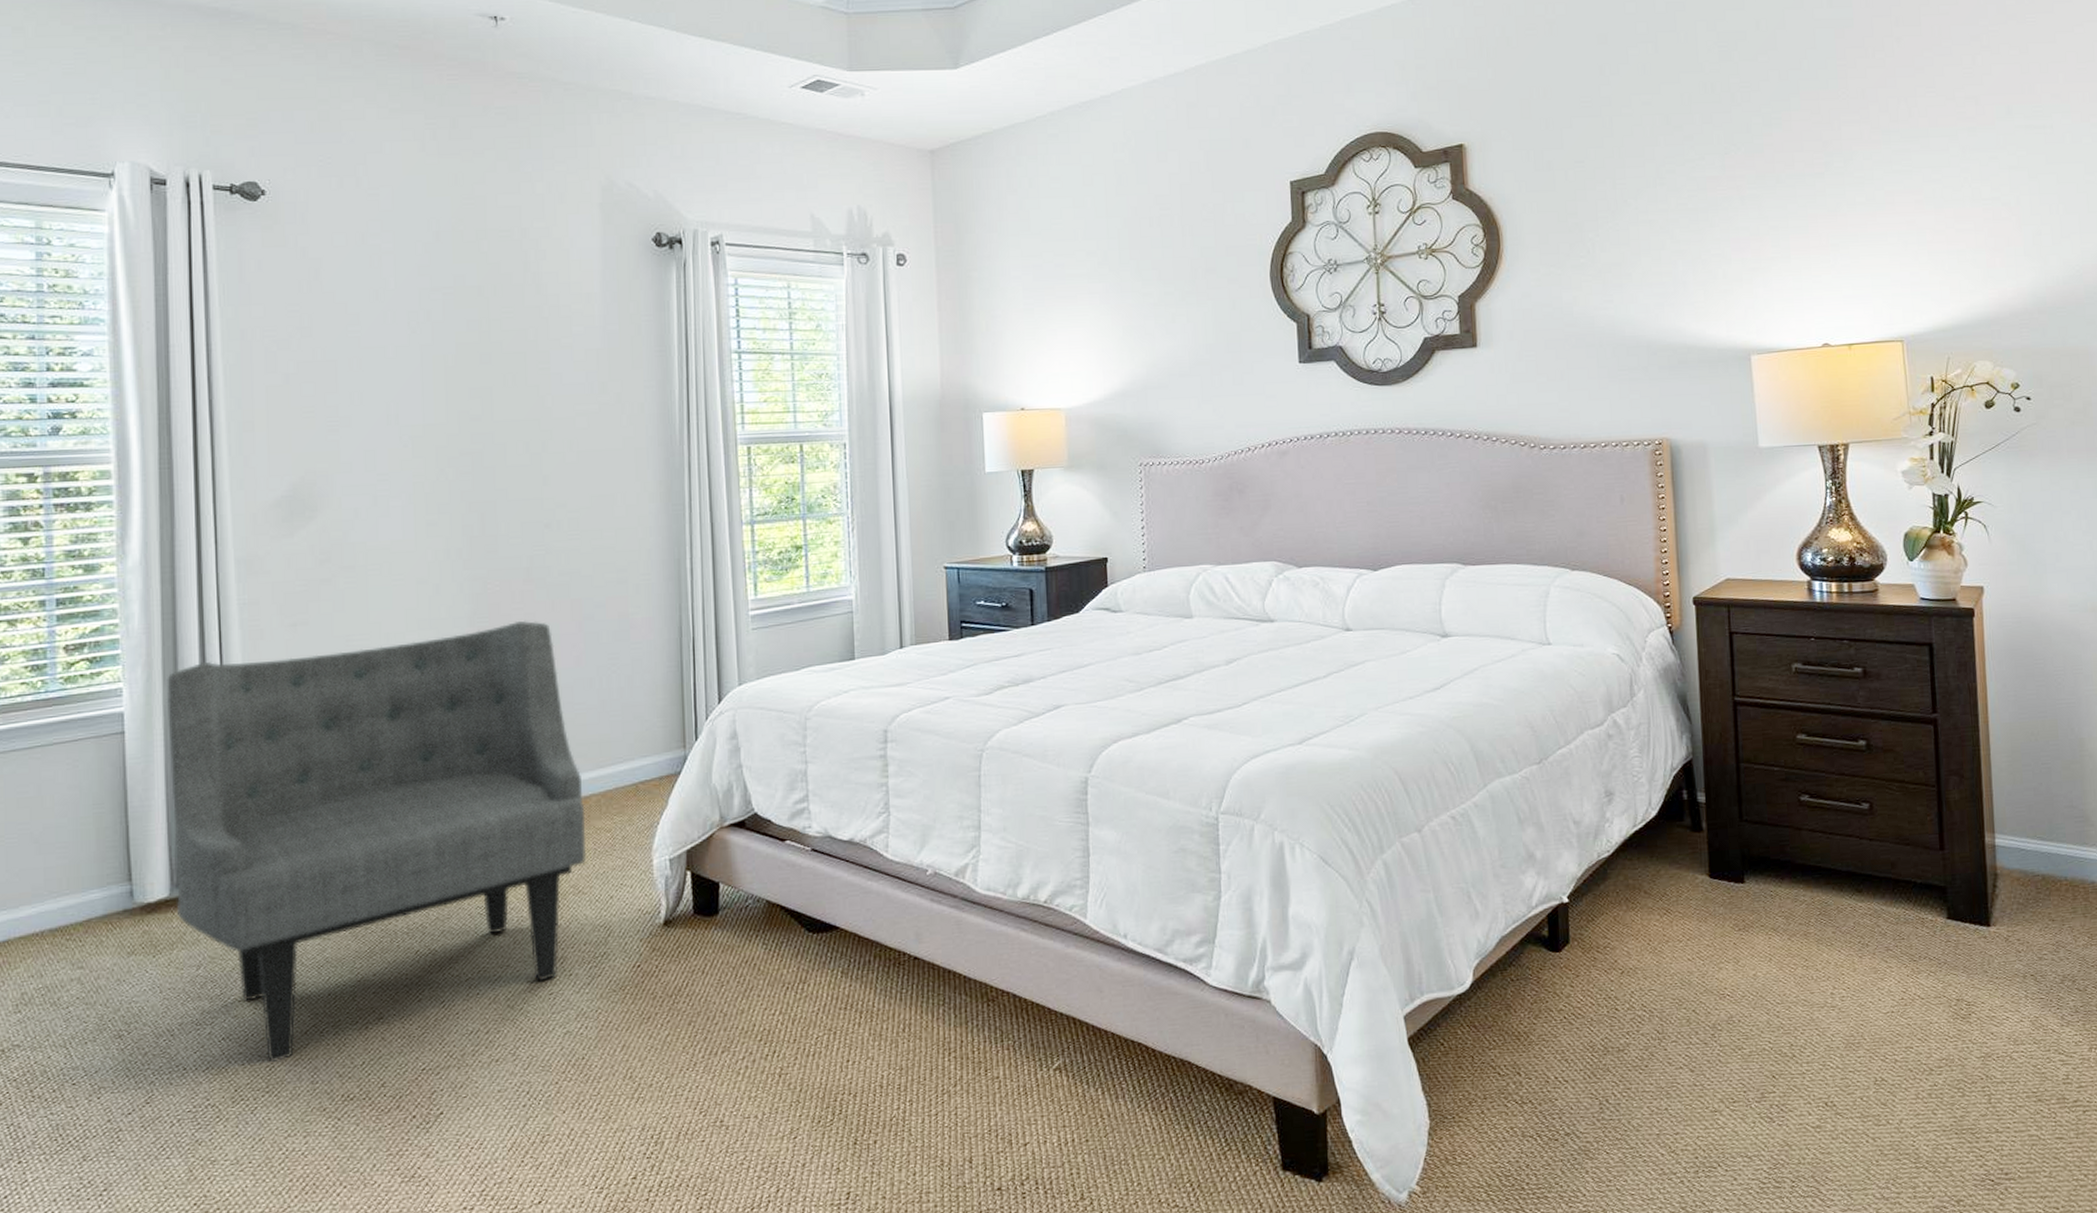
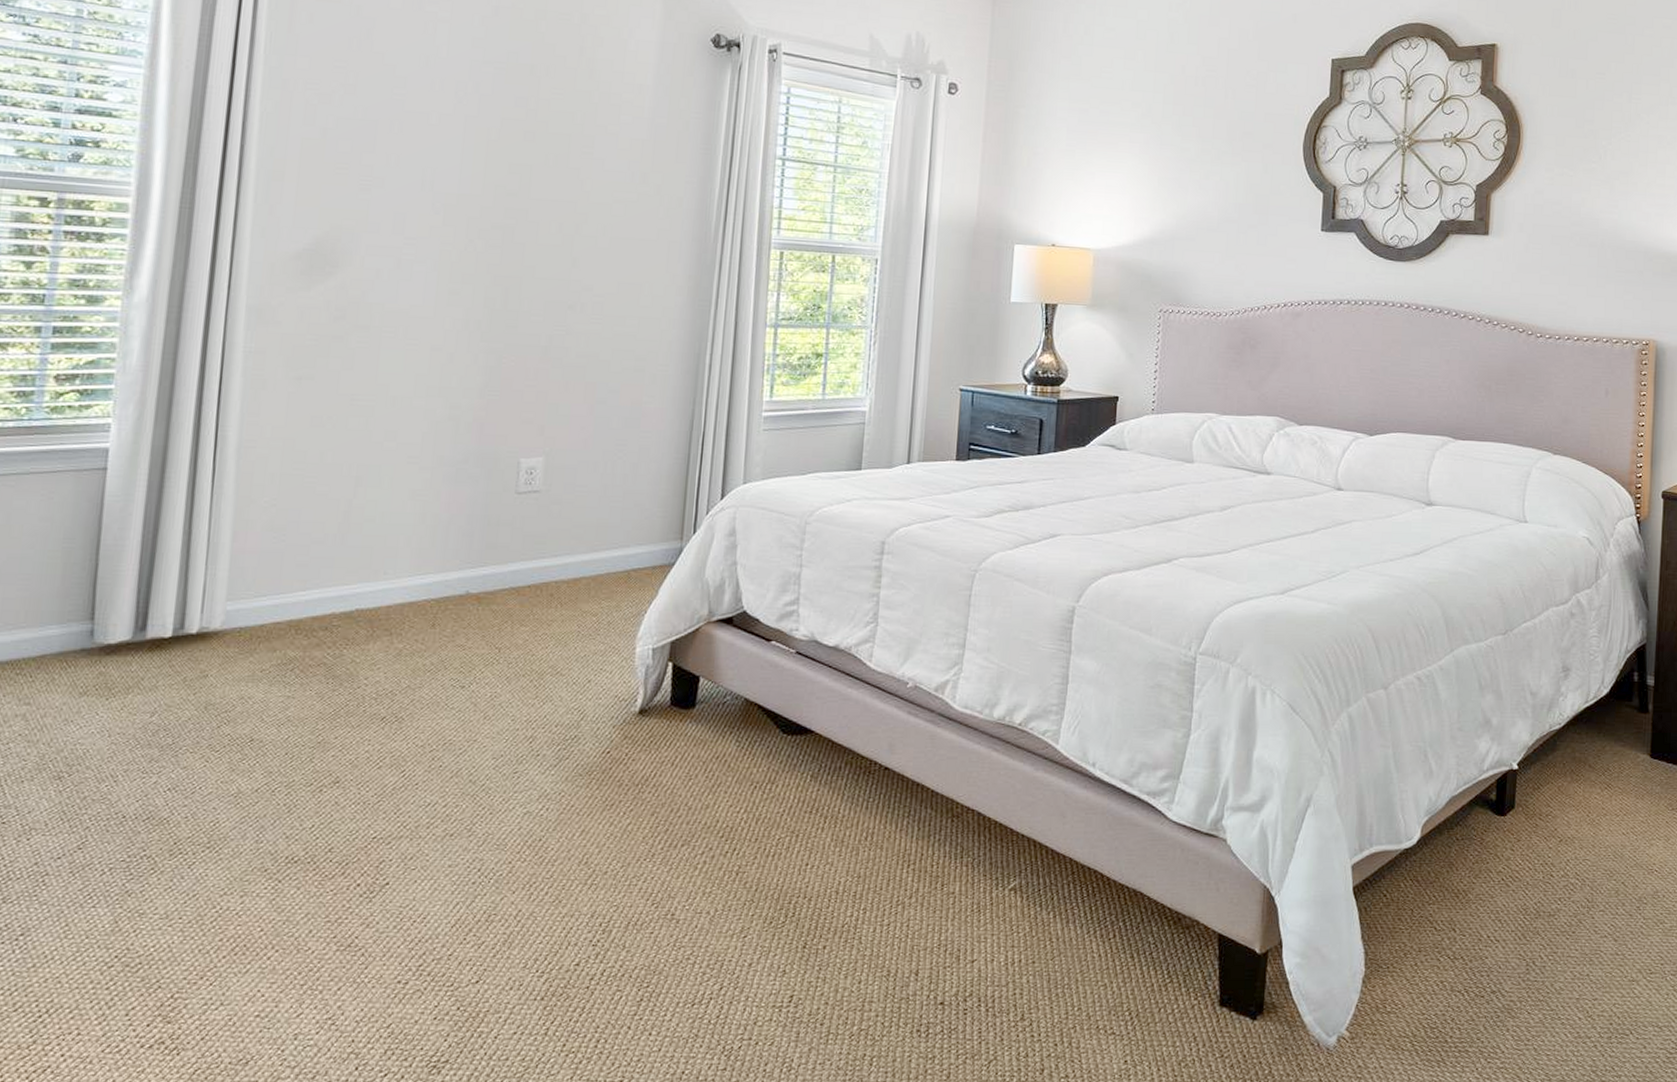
armchair: present [166,620,587,1062] -> none [138,398,574,817]

